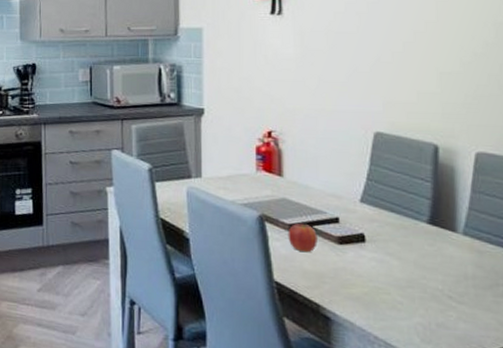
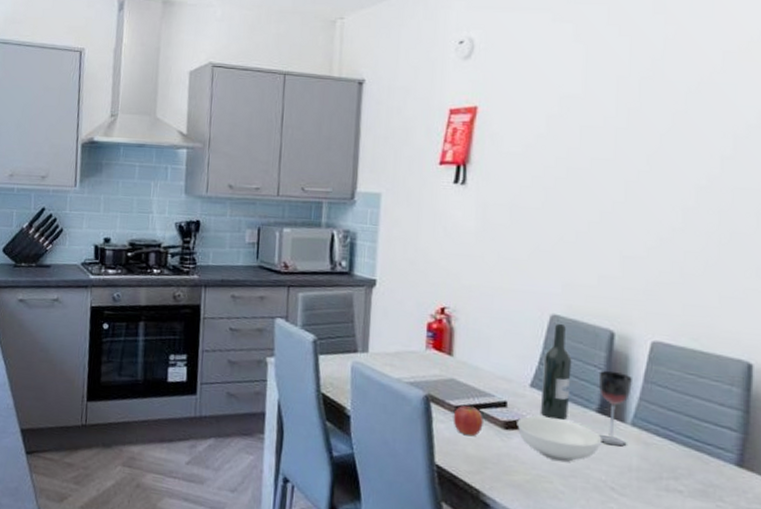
bowl: none [350,230,436,273] -> present [517,416,602,462]
wine bottle: none [371,141,400,232] -> present [540,324,572,419]
wineglass: none [426,183,460,256] -> present [598,371,632,447]

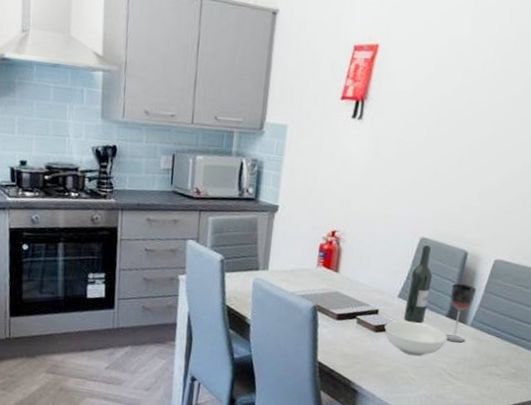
fruit: present [453,405,483,437] -> none [334,313,359,338]

